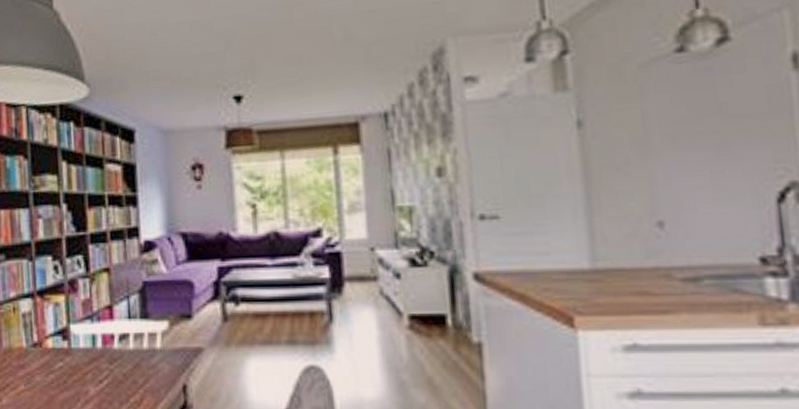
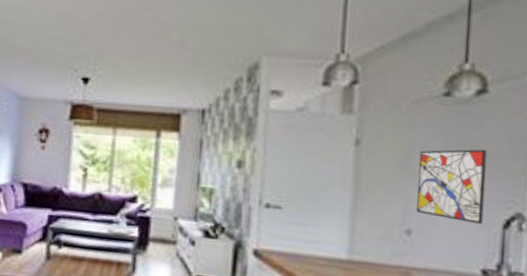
wall art: none [659,109,751,202] -> present [417,149,487,224]

